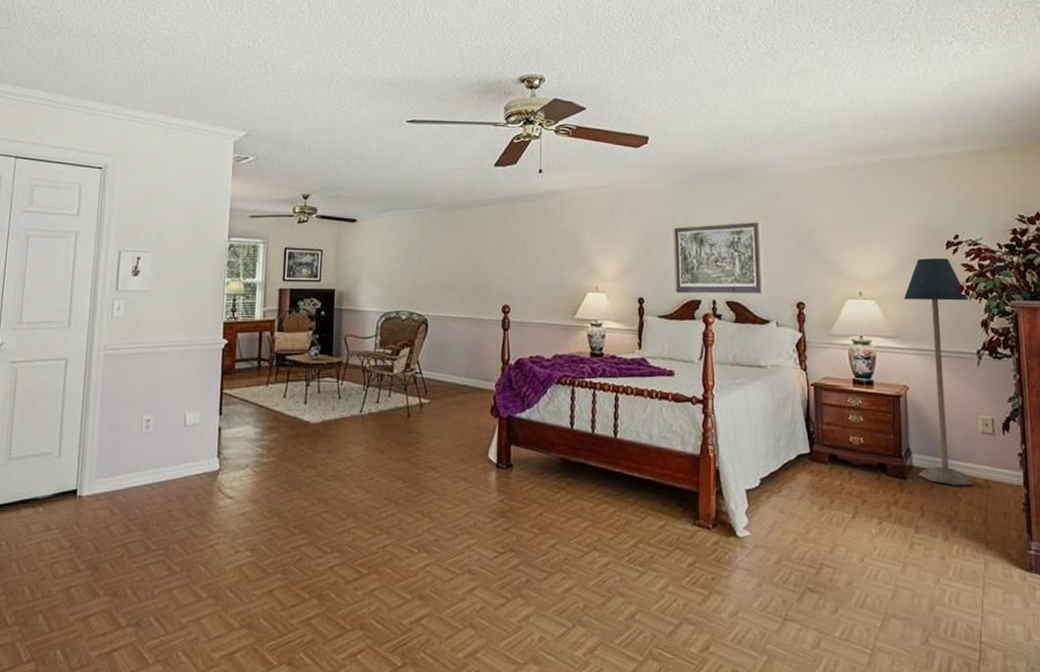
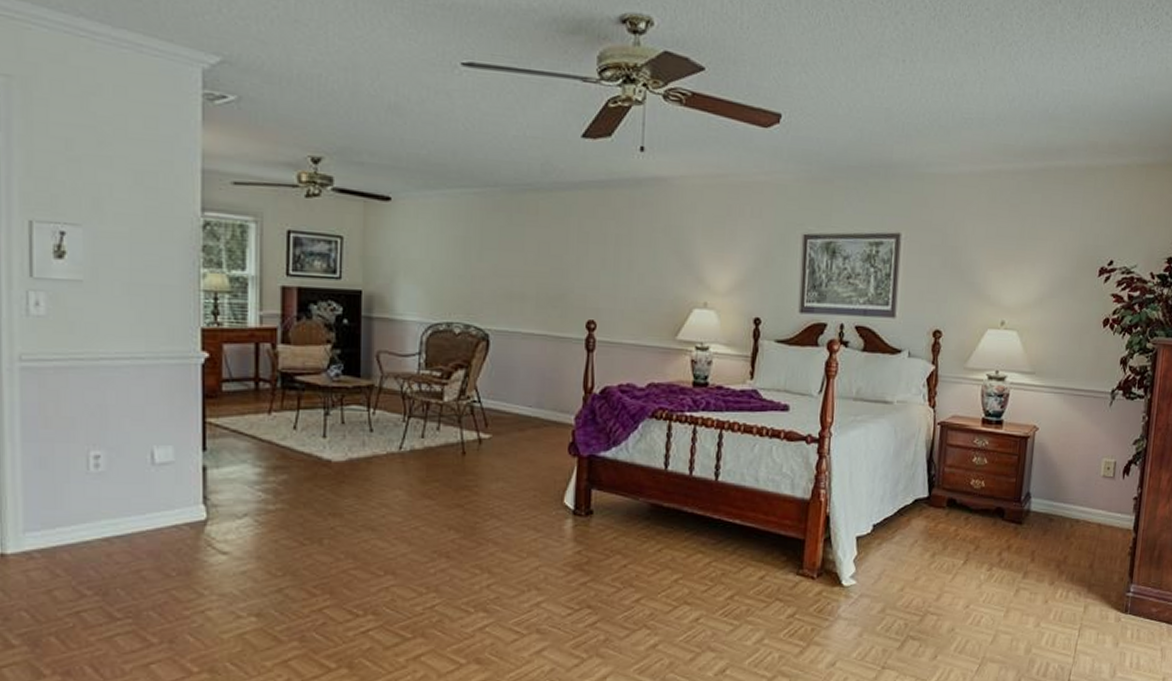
floor lamp: present [904,257,972,486] -> none [1034,285,1112,530]

